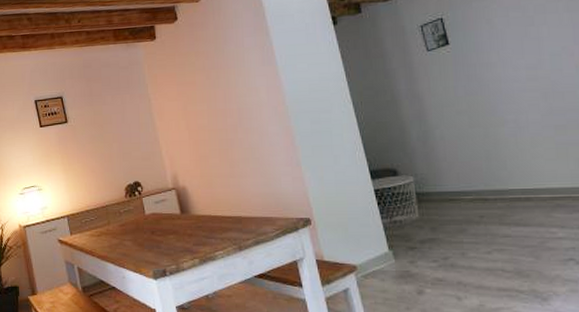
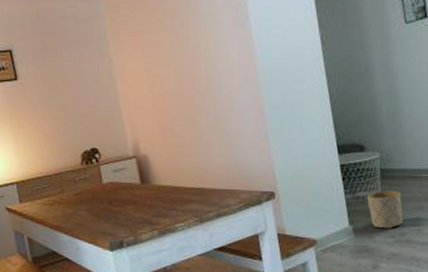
planter: none [404,214,445,253] -> present [366,190,403,229]

